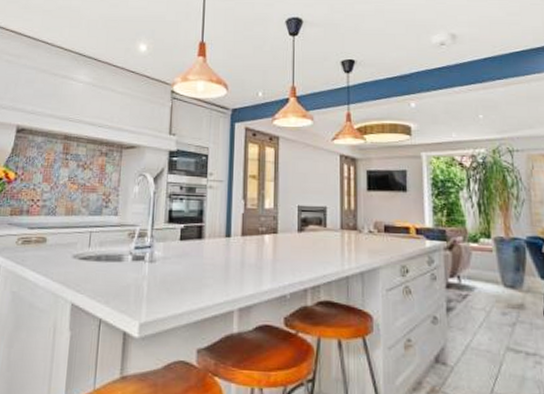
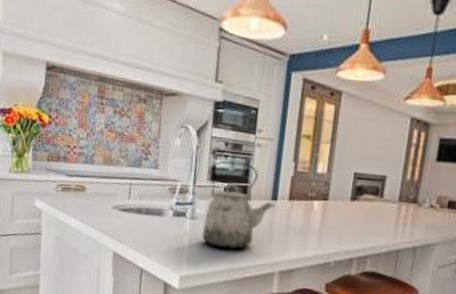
kettle: none [160,203,230,290] -> present [202,160,275,250]

